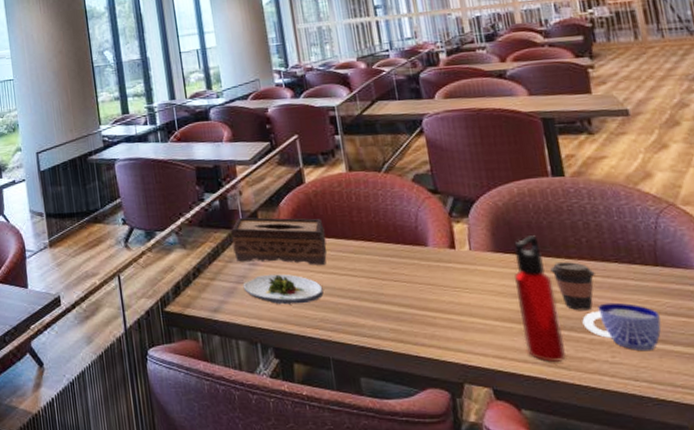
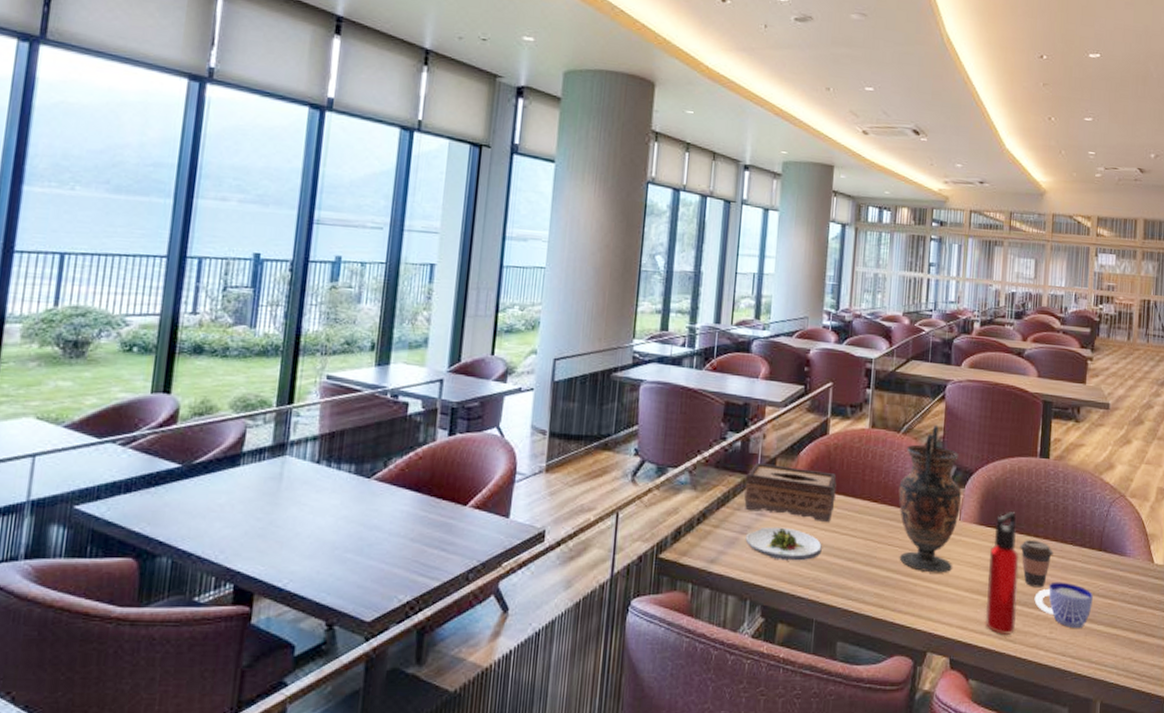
vase: none [392,159,473,305] -> present [898,424,962,573]

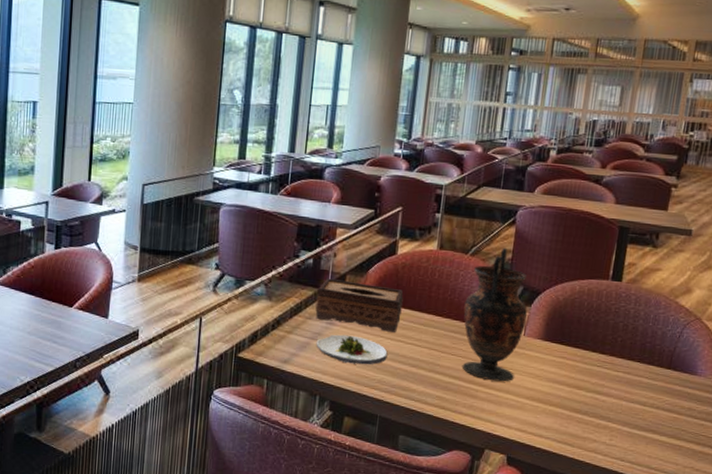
water bottle: present [985,512,1019,636] -> none [544,330,583,440]
coffee cup: present [1020,540,1054,588] -> none [584,356,619,400]
cup: present [1034,581,1093,628] -> none [596,395,658,437]

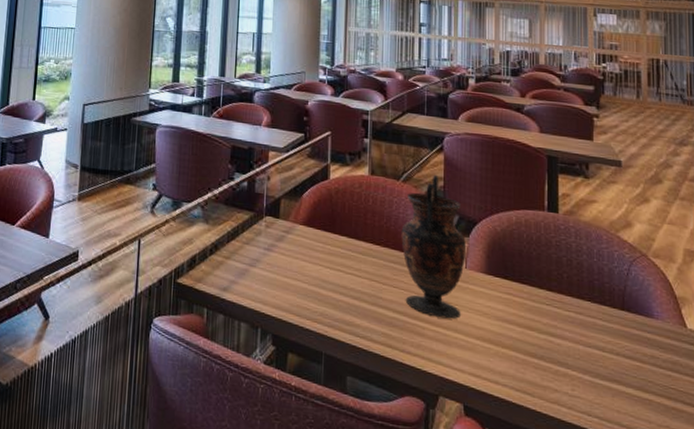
tissue box: present [315,278,403,334] -> none [252,201,339,262]
salad plate: present [316,334,388,365] -> none [254,261,328,296]

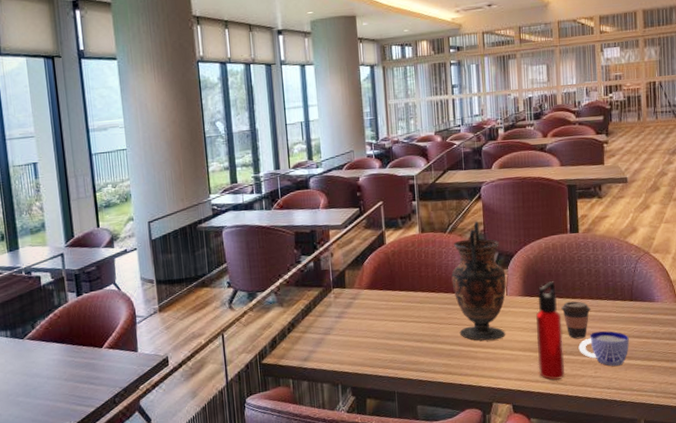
water bottle: none [499,263,534,388] -> present [536,281,565,381]
coffee cup: none [532,293,570,343] -> present [561,301,591,339]
cup: none [552,337,618,389] -> present [578,330,629,366]

